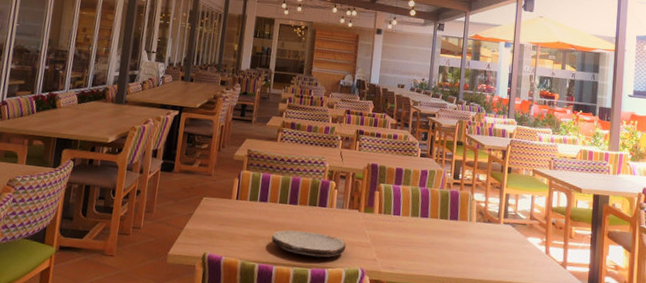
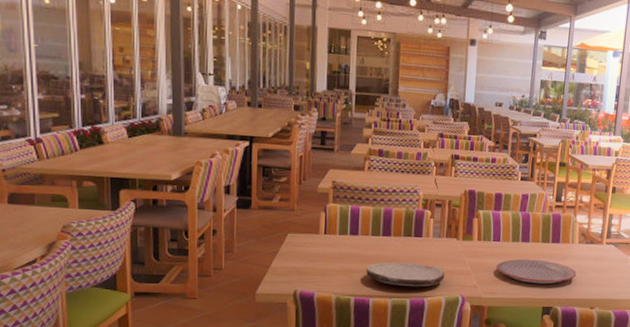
plate: none [396,234,474,262] -> present [496,259,576,285]

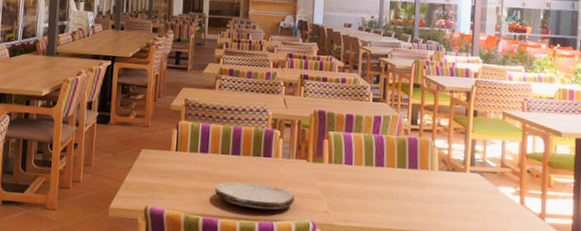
plate: present [496,259,576,285] -> none [349,184,438,214]

